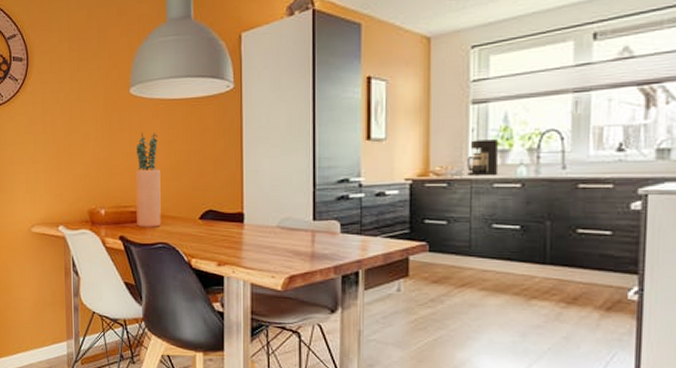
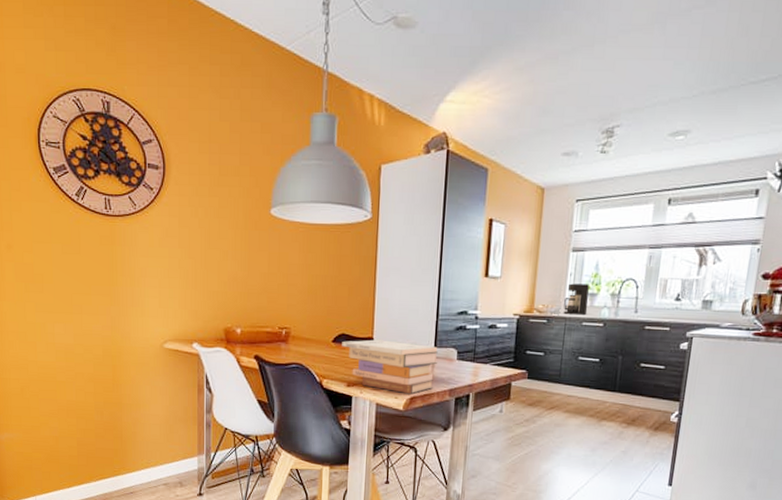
vase: present [135,132,161,228] -> none [271,255,297,349]
books: none [210,214,318,273] -> present [342,339,438,395]

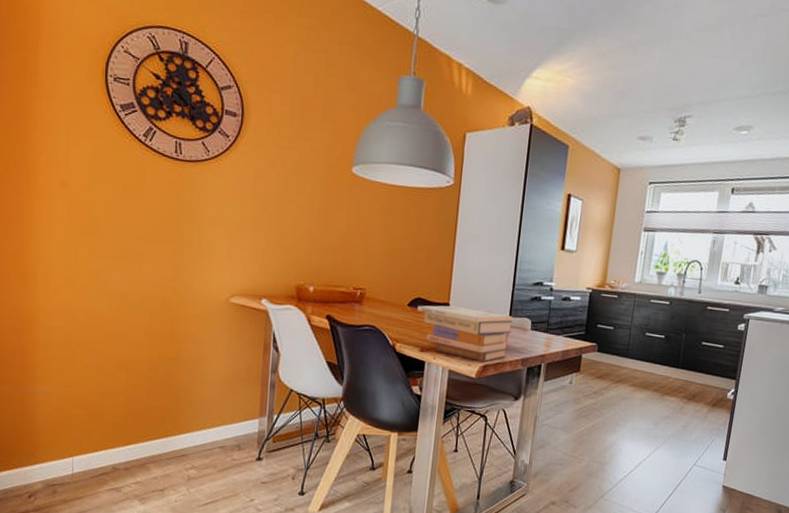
coffee maker: present [563,283,589,316] -> none [633,261,658,293]

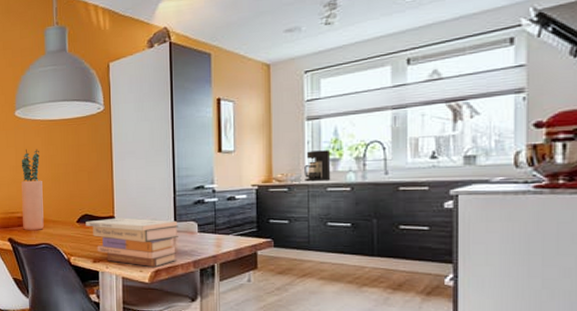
vase: none [346,214,375,310] -> present [20,149,44,231]
coffee maker: none [633,261,658,293] -> present [304,150,331,182]

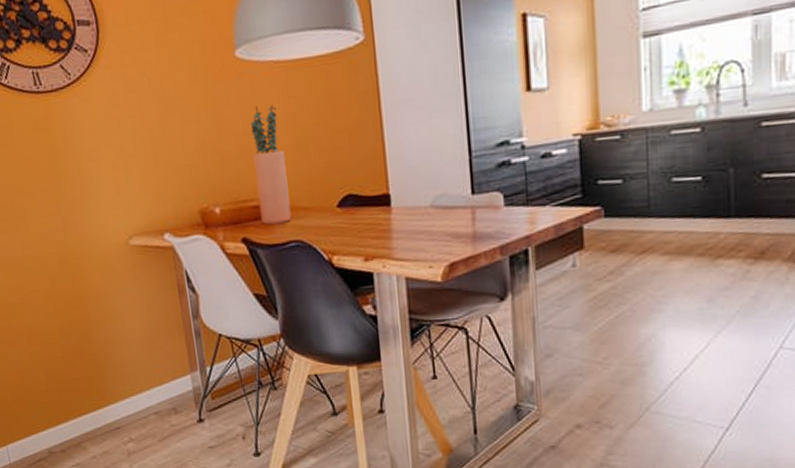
books: present [86,218,178,268] -> none [350,192,479,261]
coffee maker: present [304,150,331,182] -> none [641,78,676,125]

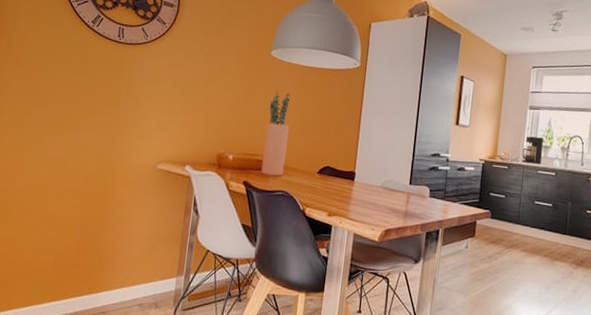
coffee maker: none [641,78,676,125] -> present [522,136,543,165]

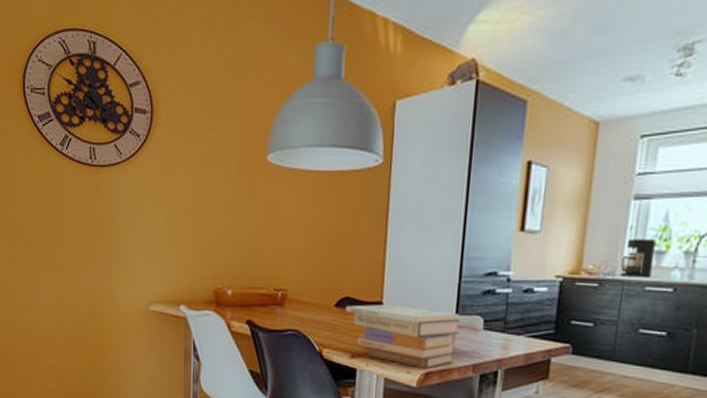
vase: present [261,91,290,177] -> none [266,207,296,313]
books: none [326,173,413,227] -> present [345,304,460,369]

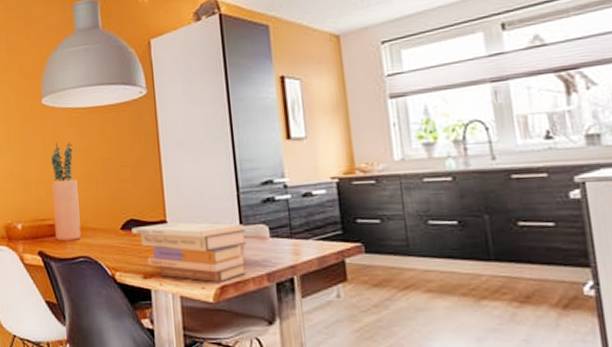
vase: none [266,207,296,313] -> present [51,142,81,242]
coffee maker: present [620,239,656,278] -> none [393,133,427,172]

